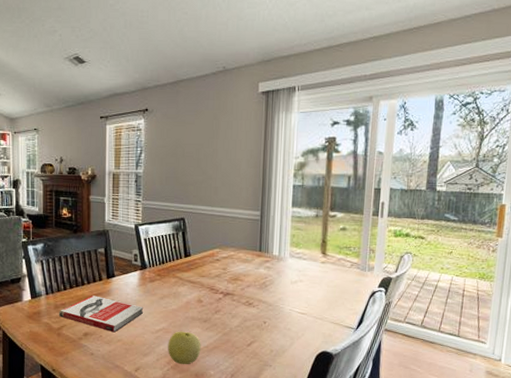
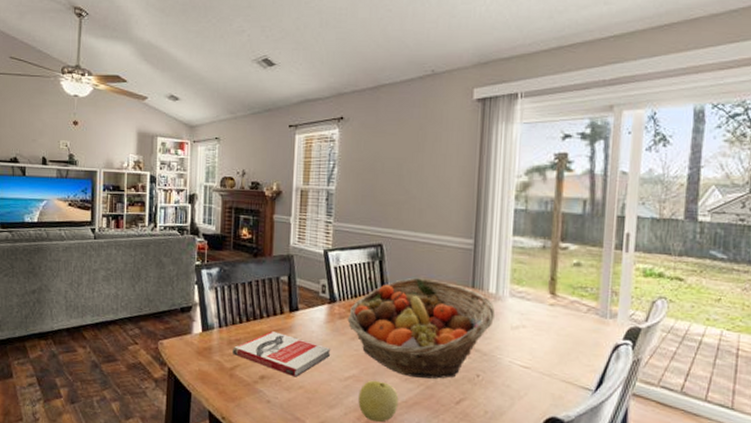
fruit basket: none [157,245,278,327] -> present [347,278,495,379]

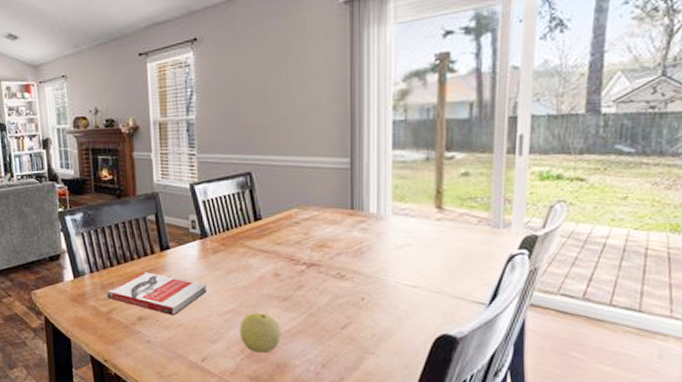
fruit basket: present [347,278,495,379] -> none [221,204,377,306]

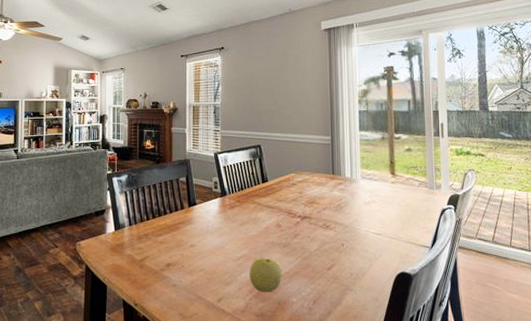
book: present [106,272,208,316] -> none [141,224,225,262]

